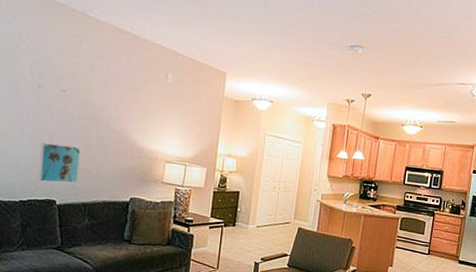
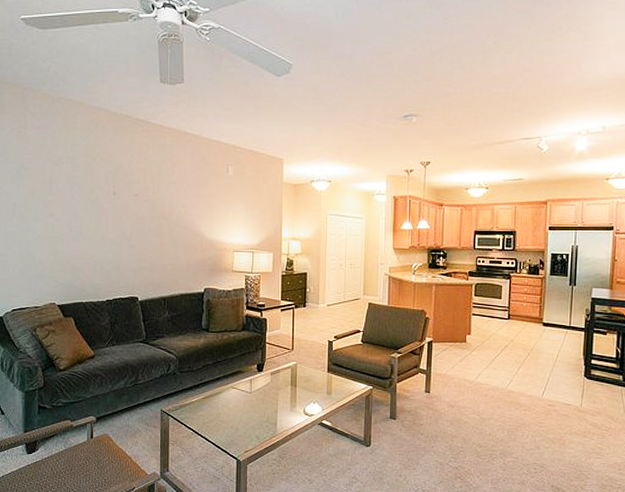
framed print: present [38,143,81,184] -> none [120,245,156,281]

